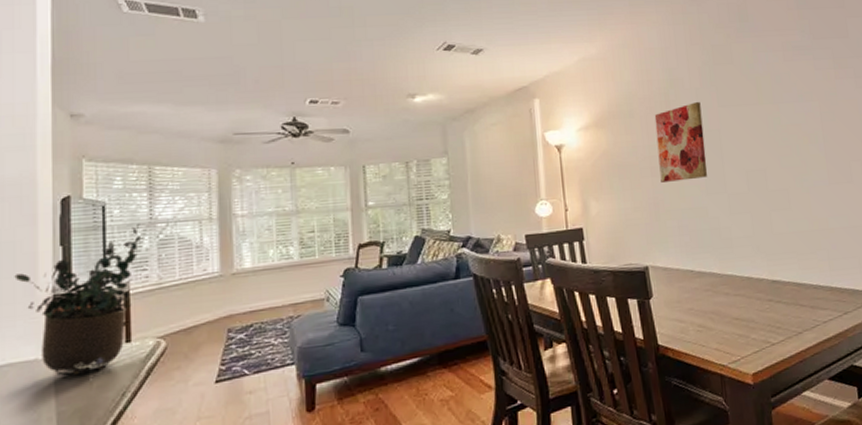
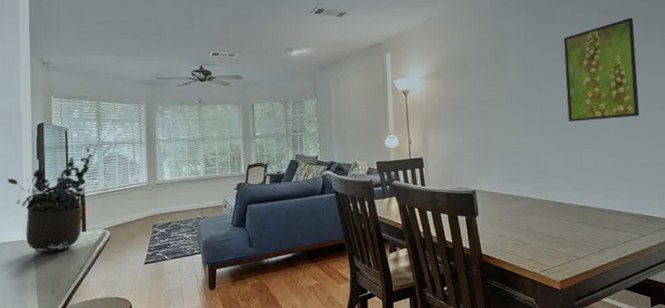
wall art: present [654,102,708,182] -> none [485,56,528,122]
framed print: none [744,56,834,180] -> present [563,17,640,122]

